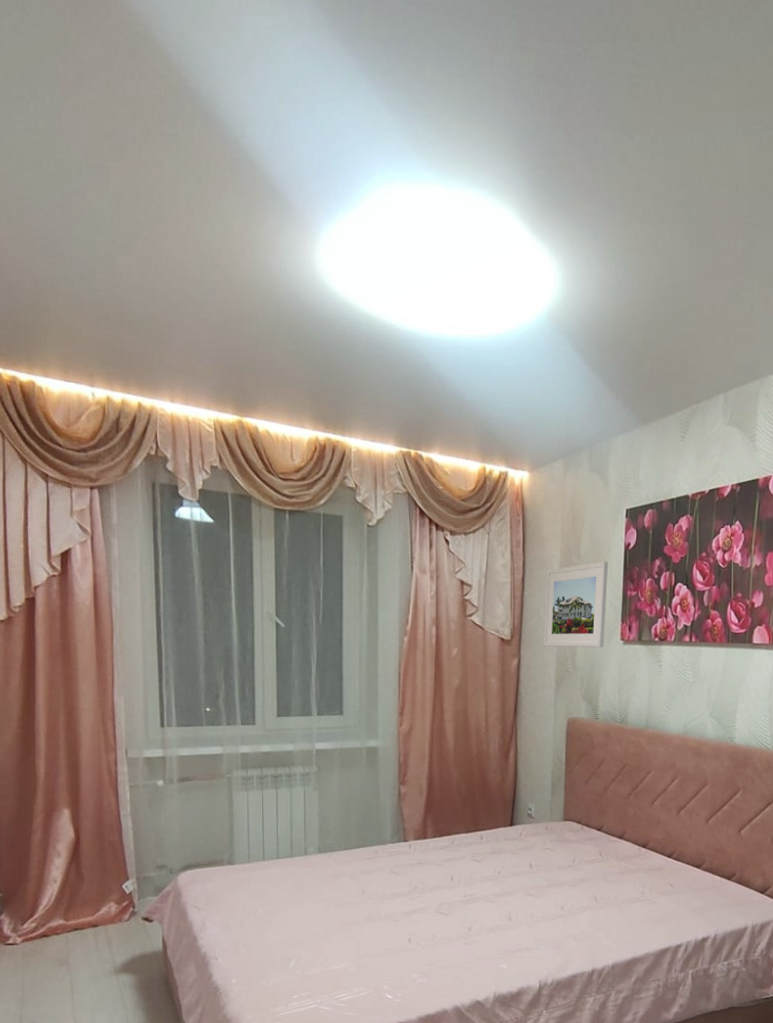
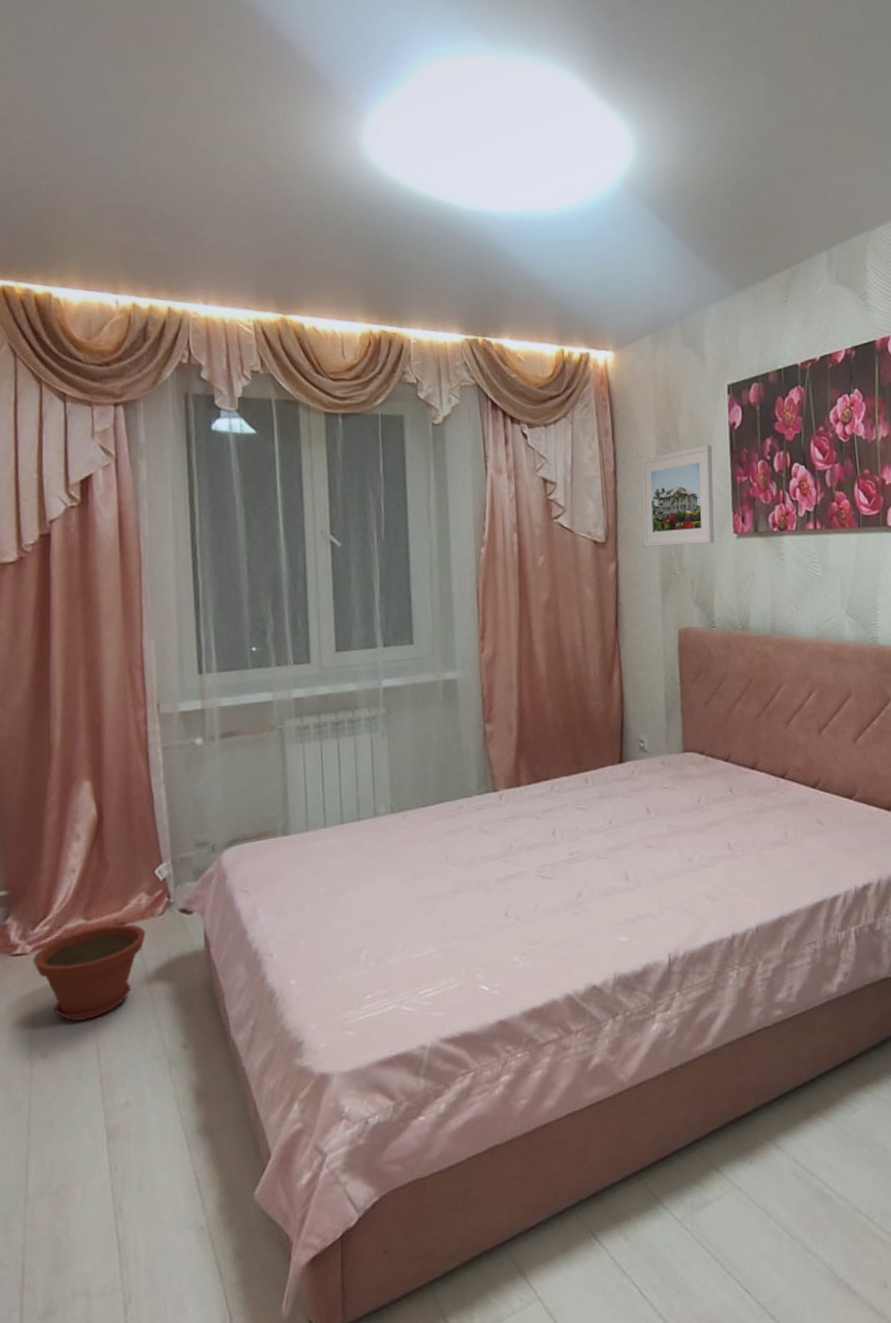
plant pot: none [22,925,115,999] -> present [32,923,146,1021]

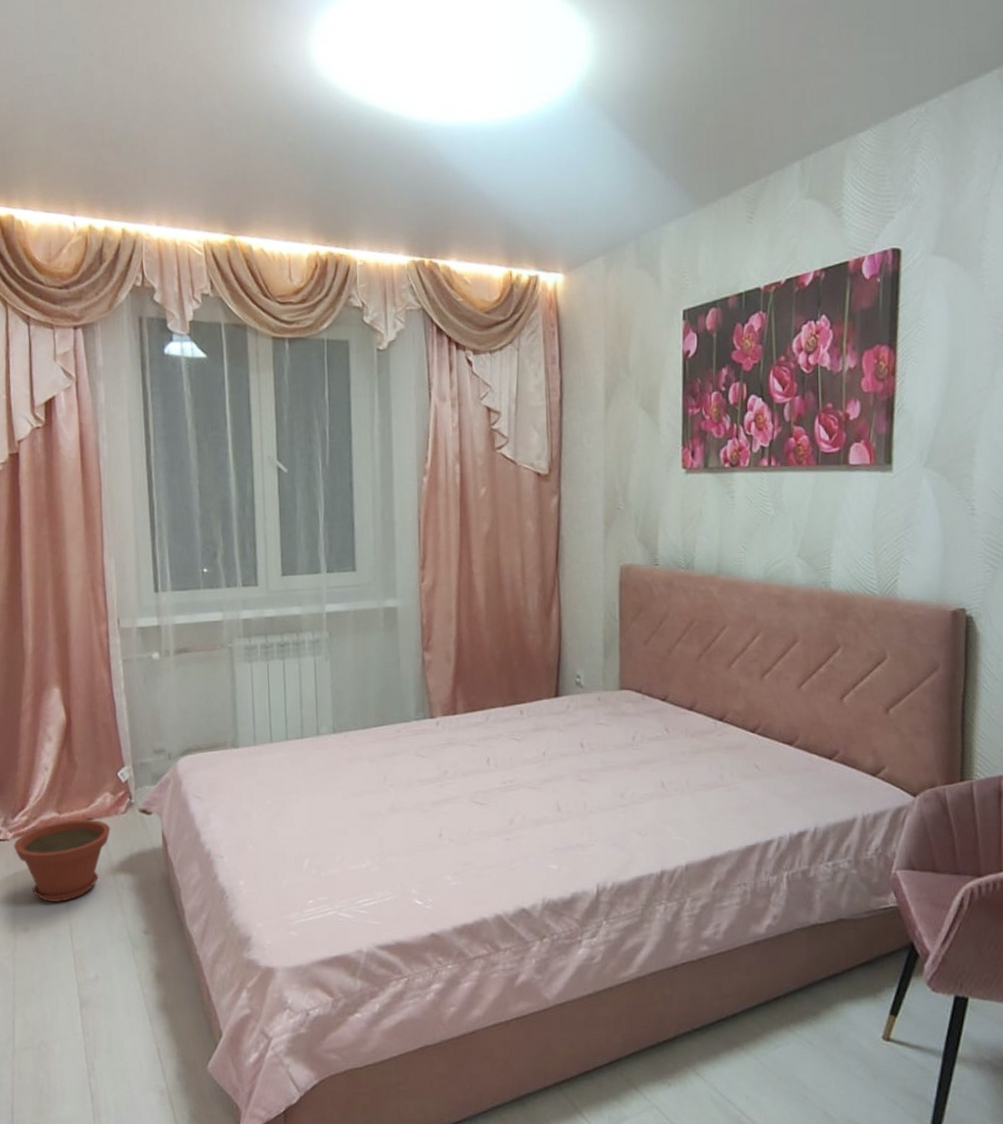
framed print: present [641,444,715,547] -> none [587,374,664,481]

